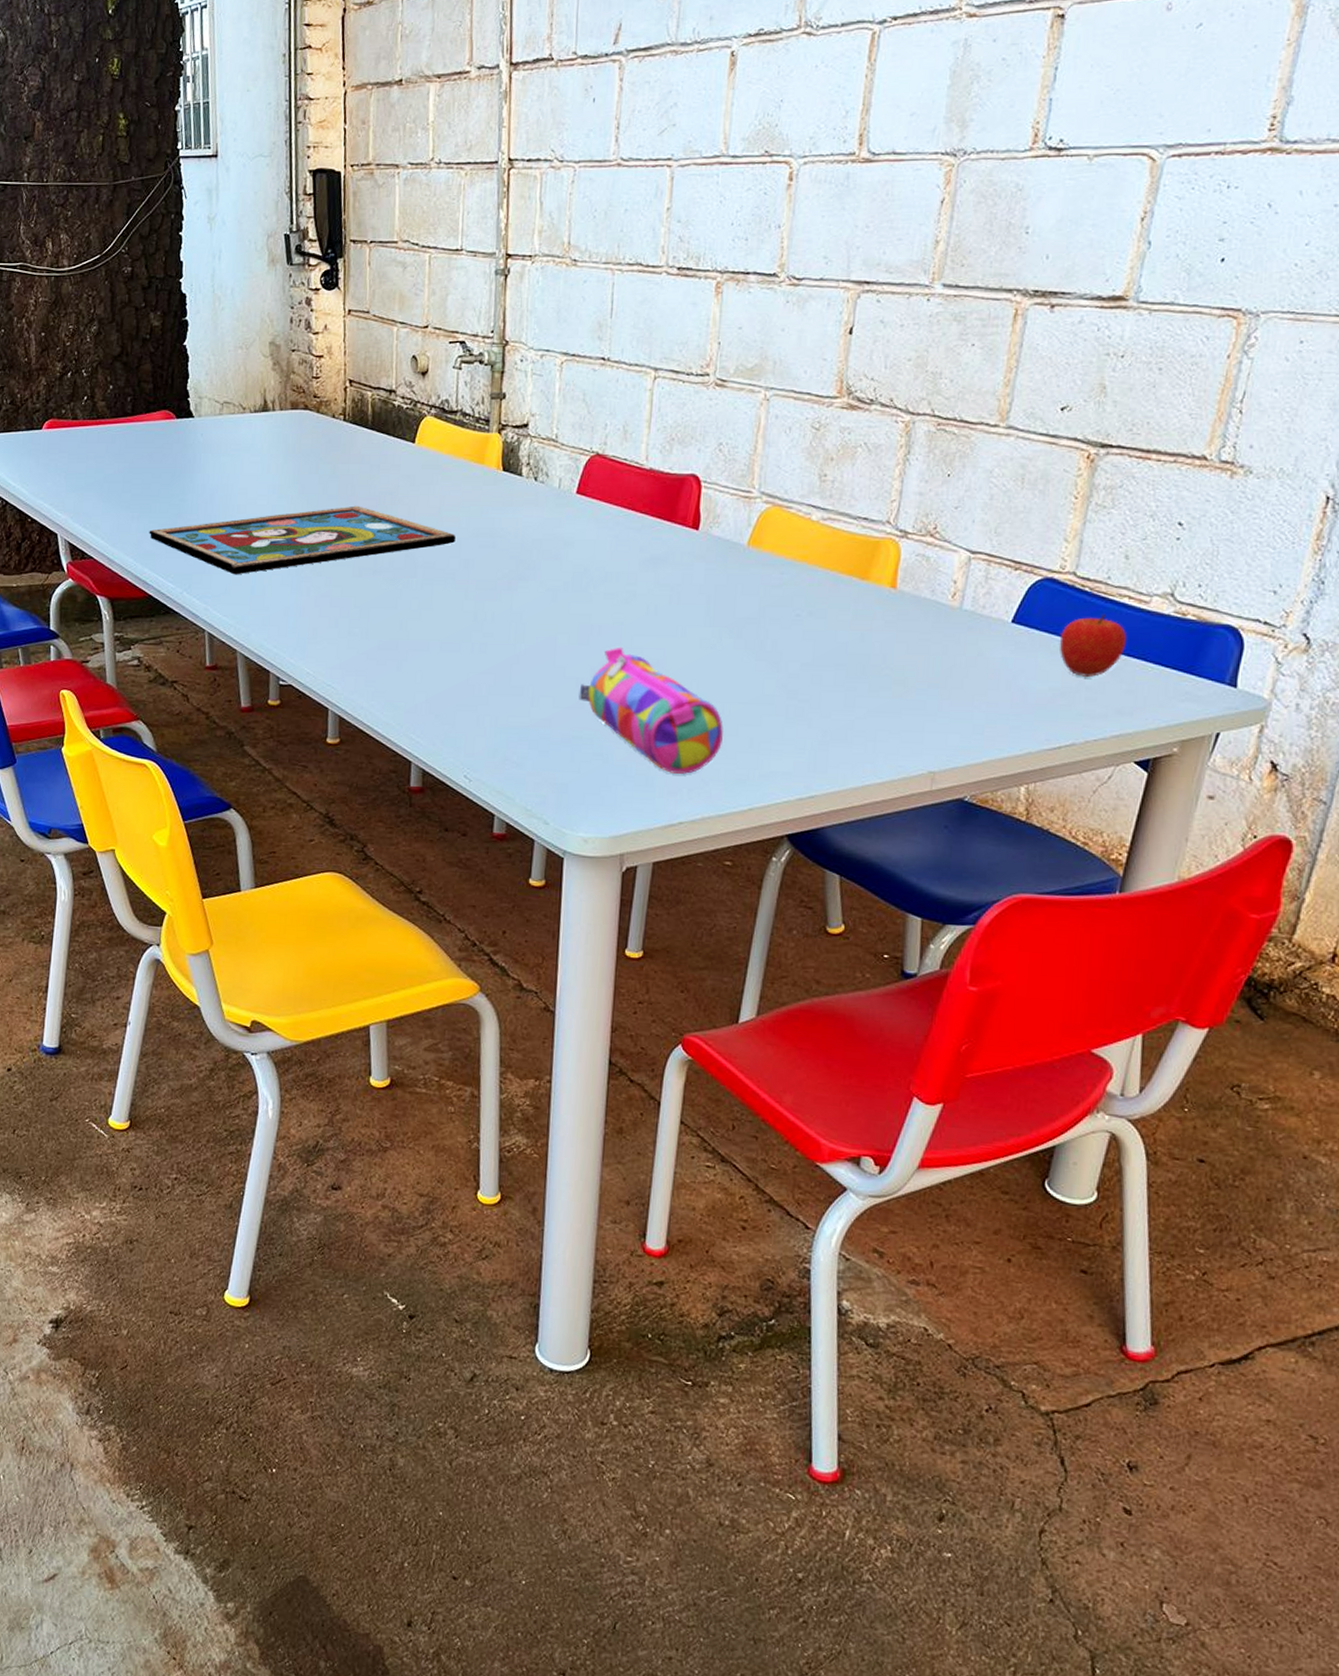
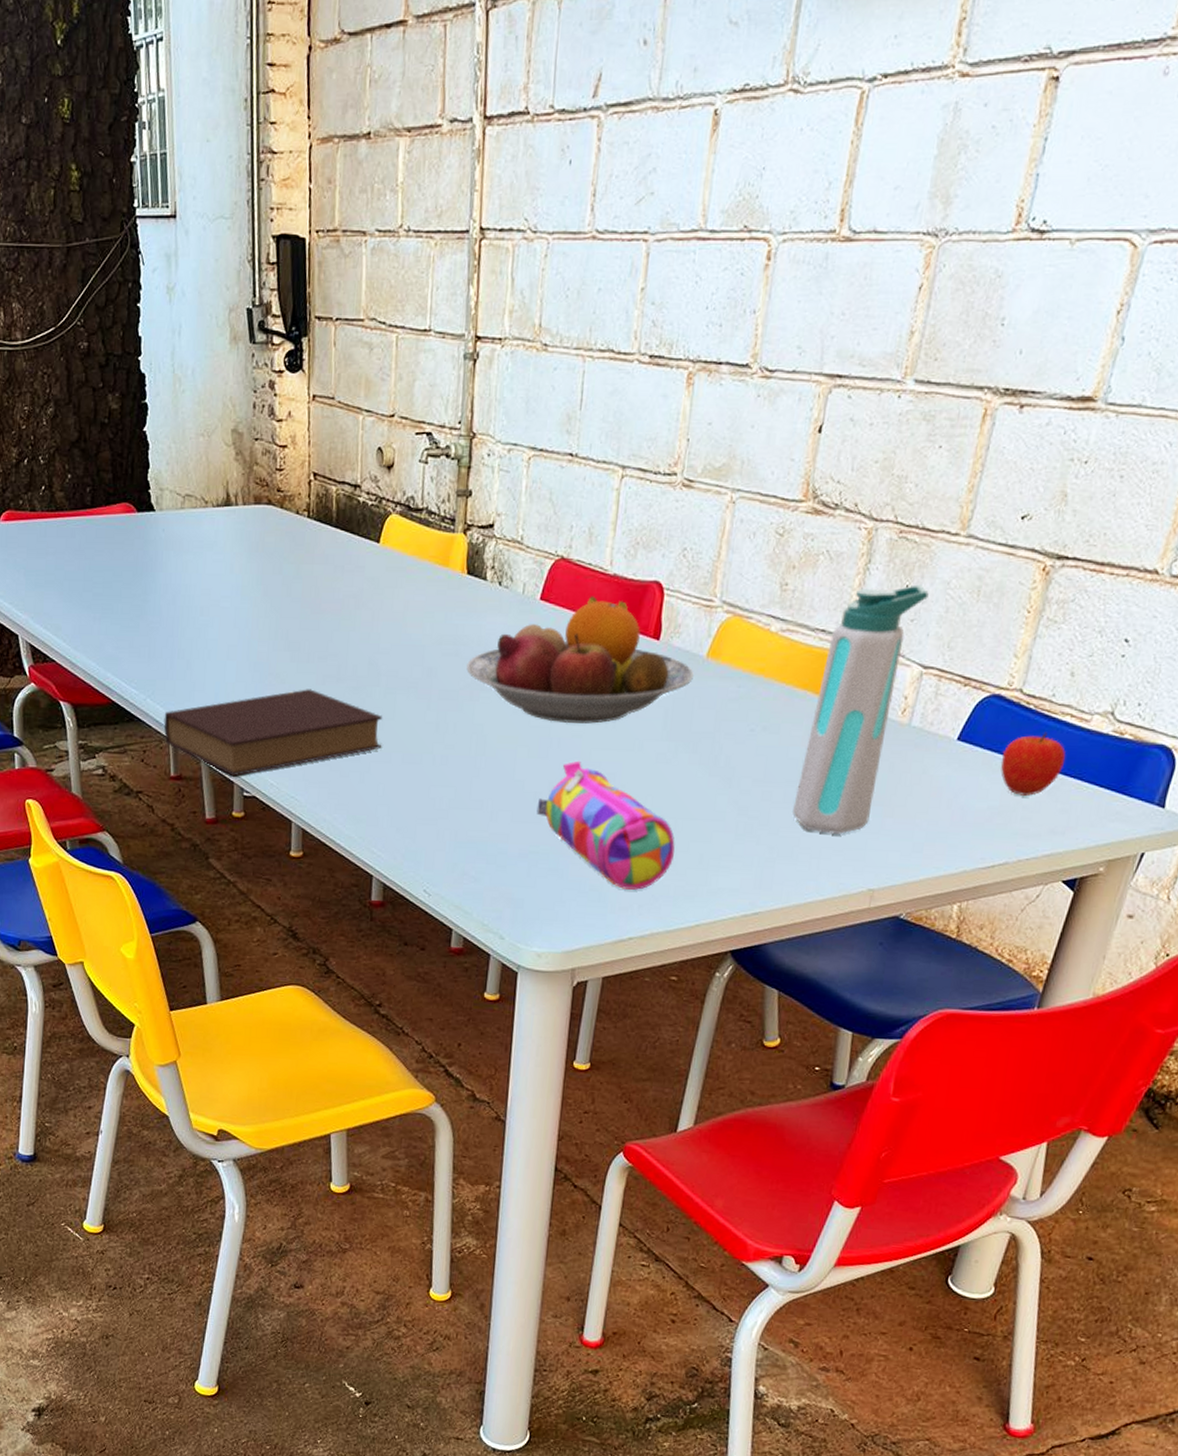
framed painting: present [149,505,456,575] -> none [111,609,419,681]
book: none [199,581,420,666] -> present [163,689,383,777]
fruit bowl: none [504,489,735,611] -> present [466,596,694,724]
water bottle: none [844,473,971,717] -> present [792,584,929,834]

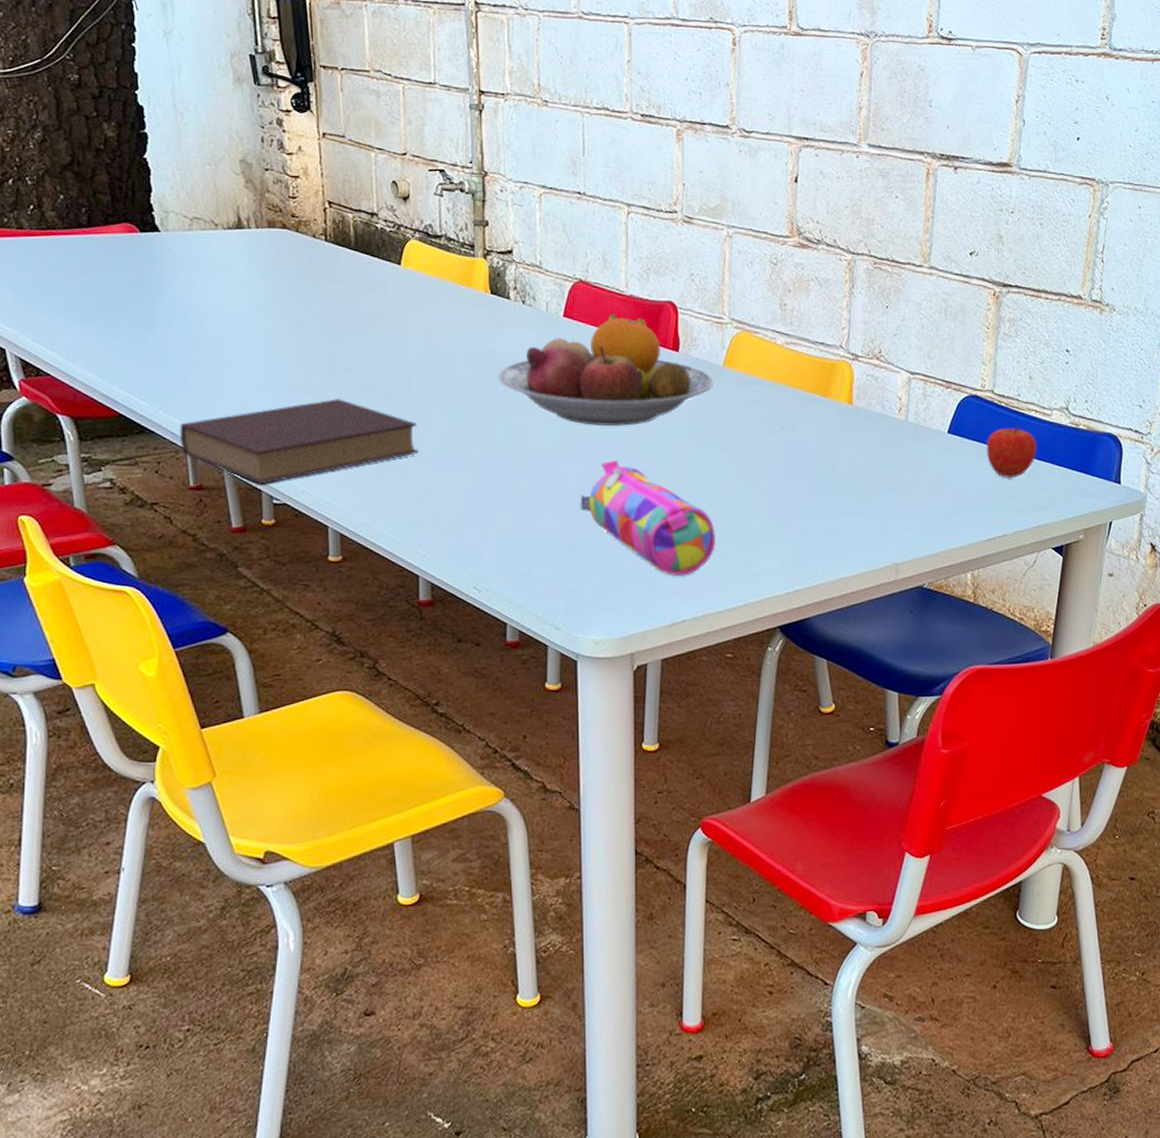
water bottle: present [792,584,929,834] -> none [817,306,906,517]

